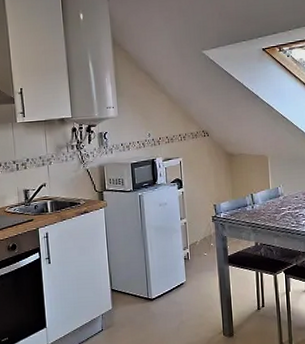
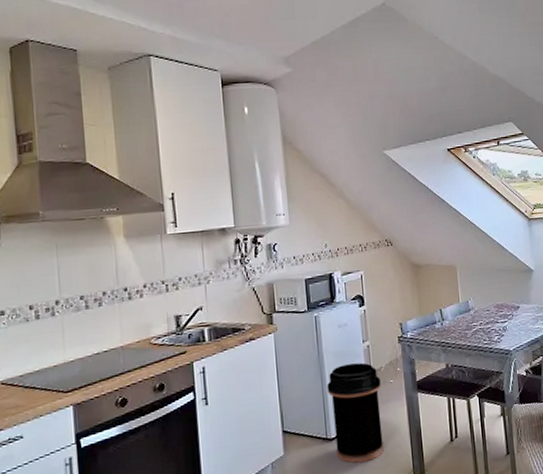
trash can: none [149,237,197,321] -> present [327,362,384,463]

